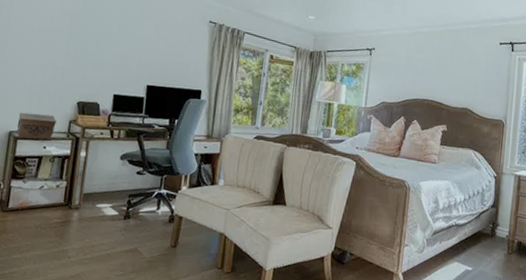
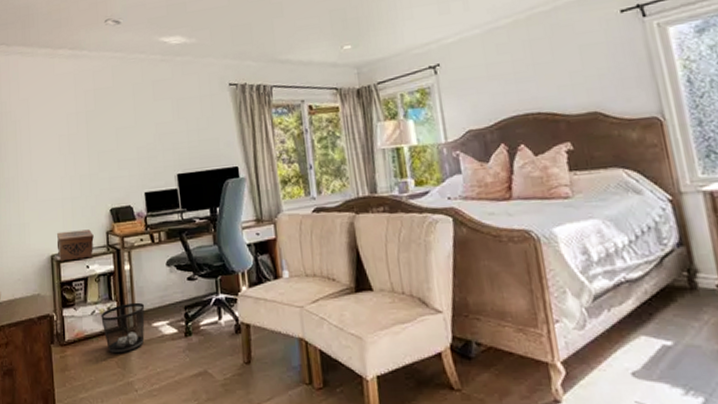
waste bin: none [48,184,93,226] -> present [101,302,145,354]

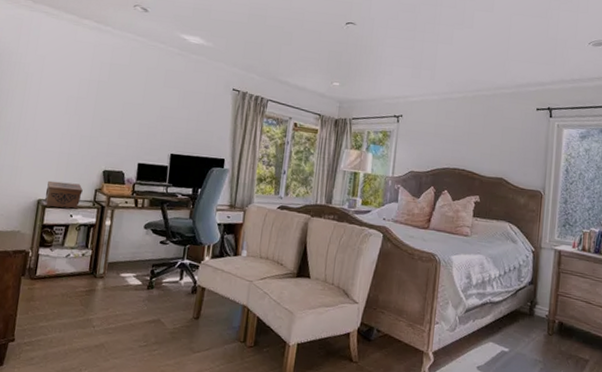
waste bin: present [101,302,145,354] -> none [74,253,117,294]

